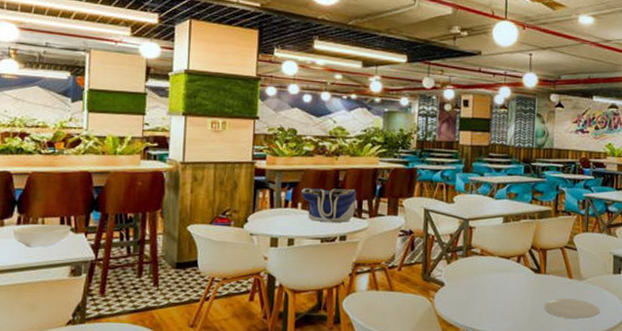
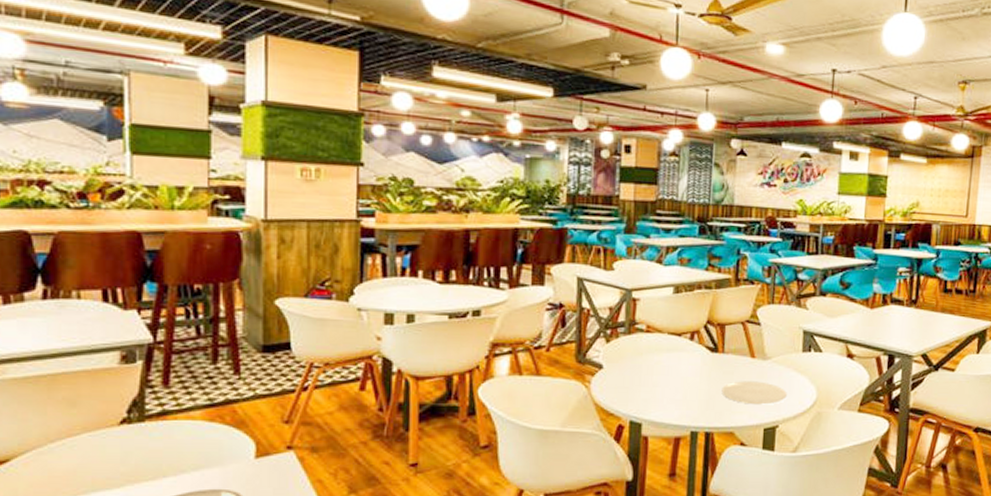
bowl: present [13,224,72,248] -> none [37,298,119,328]
tote bag: present [301,187,357,223] -> none [422,251,493,294]

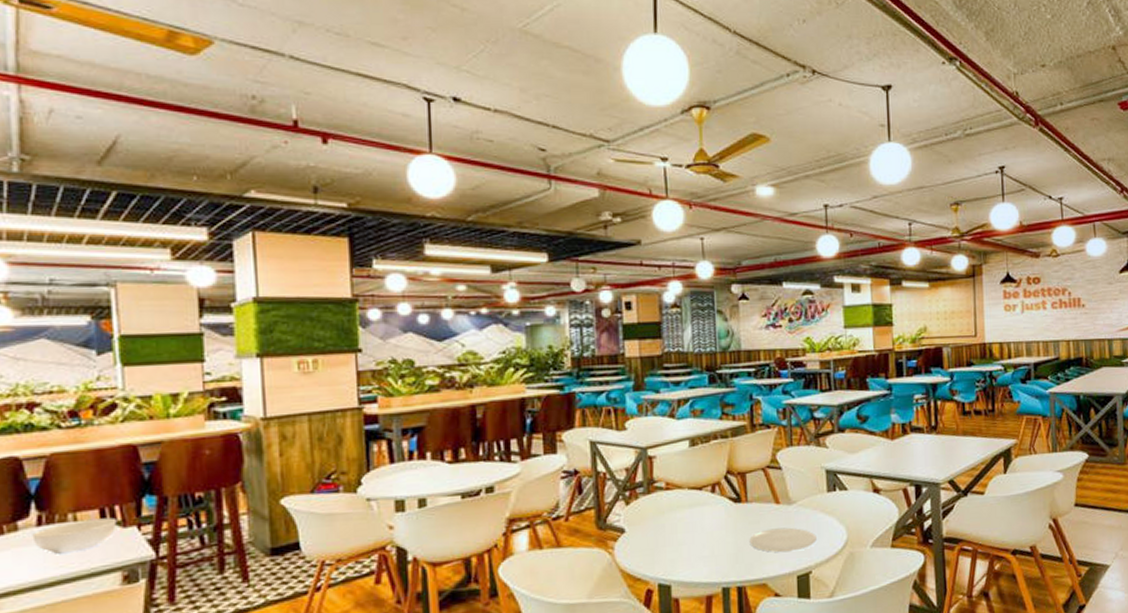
bowl: none [37,298,119,328] -> present [32,517,117,554]

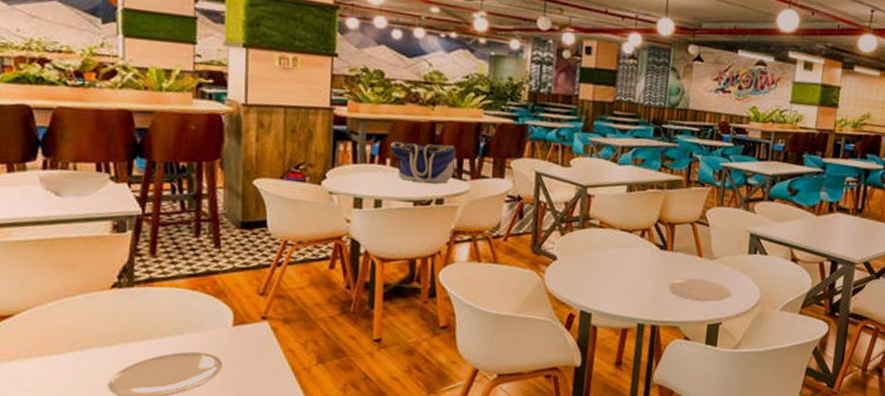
tote bag: none [429,427,503,473] -> present [390,141,457,184]

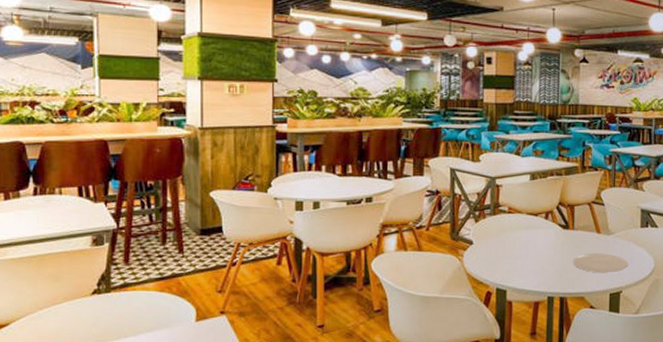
bowl: present [38,170,111,198] -> none [30,194,90,218]
tote bag: present [390,141,457,184] -> none [325,150,382,184]

